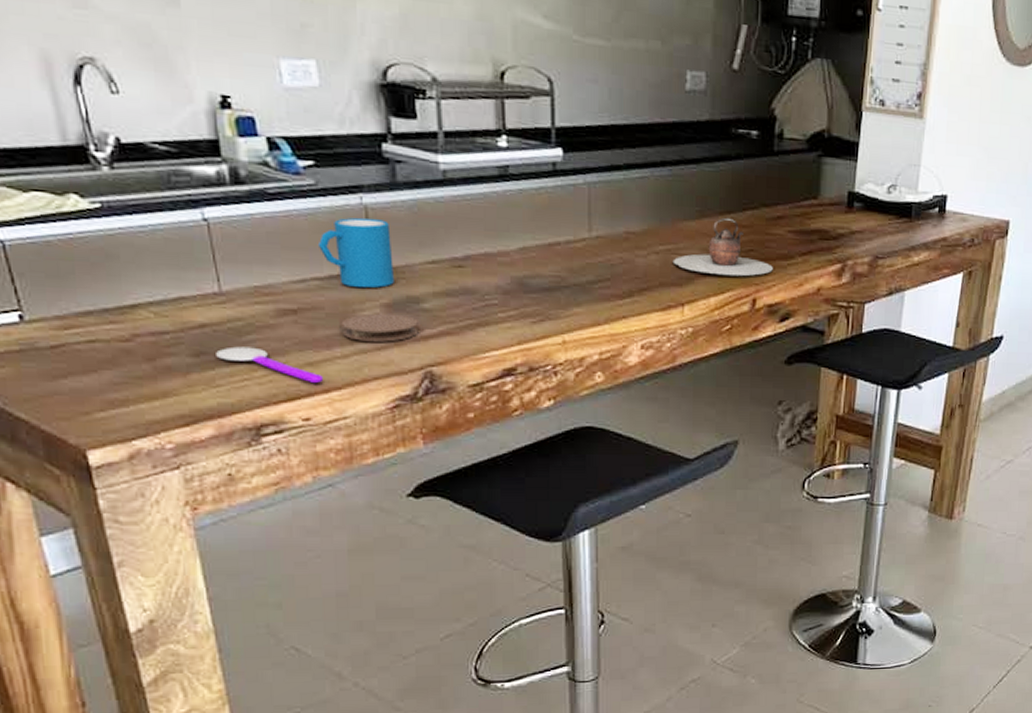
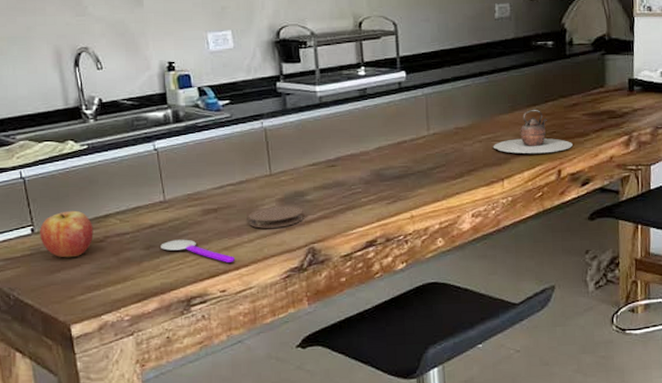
fruit: none [32,294,116,360] -> present [40,210,94,258]
mug: present [317,217,394,289] -> none [232,136,285,189]

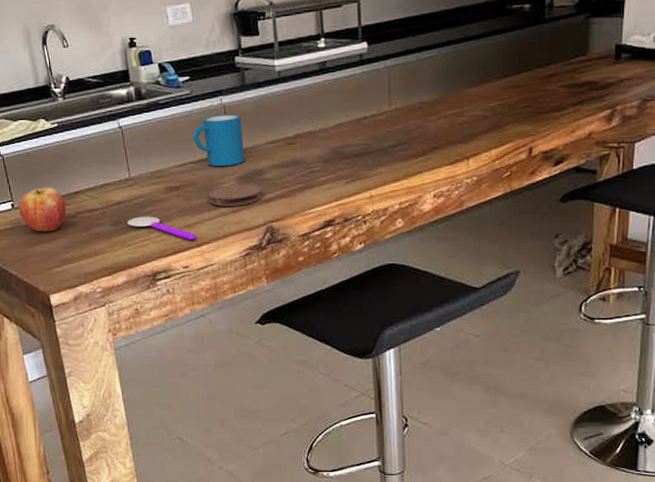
mug: none [232,136,285,189] -> present [192,113,244,167]
teapot: present [493,109,573,154] -> none [458,81,547,131]

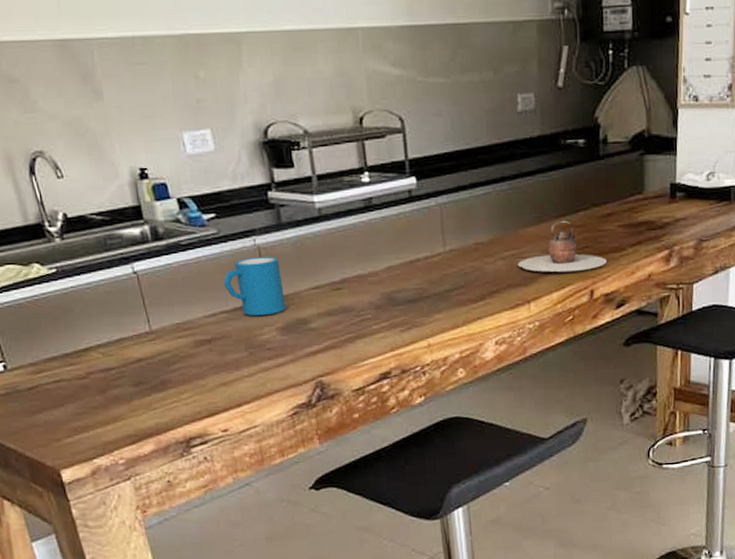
fruit: present [19,187,67,232] -> none [13,343,75,397]
spoon: present [127,216,197,239] -> none [151,374,236,399]
coaster: present [208,184,262,206] -> none [246,335,309,361]
teapot: none [458,81,547,131] -> present [517,220,607,273]

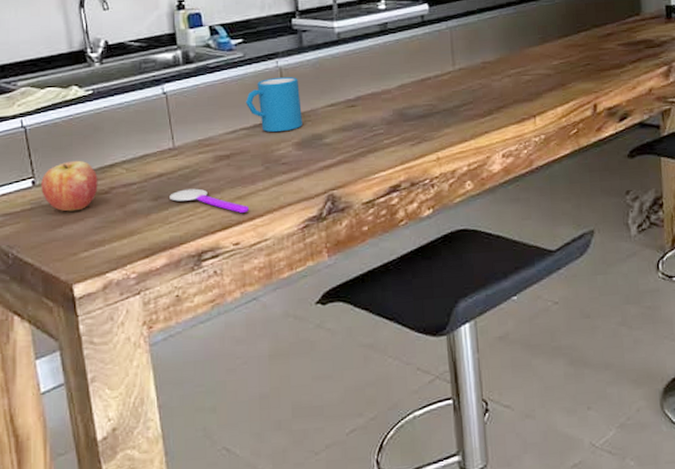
fruit: none [13,343,75,397] -> present [41,160,98,212]
spoon: none [151,374,236,399] -> present [170,188,250,213]
teapot: present [517,220,607,273] -> none [523,40,608,88]

